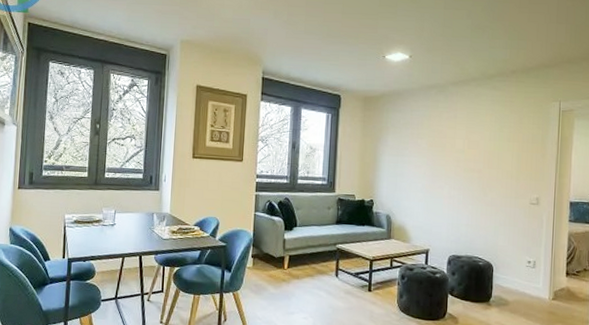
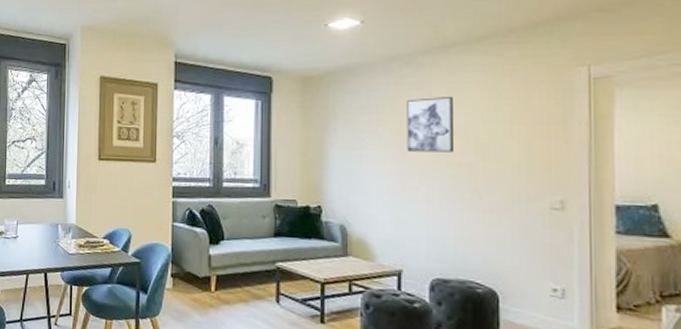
wall art: none [437,118,471,161] -> present [407,96,455,153]

